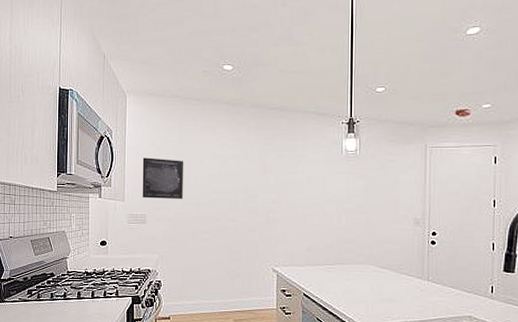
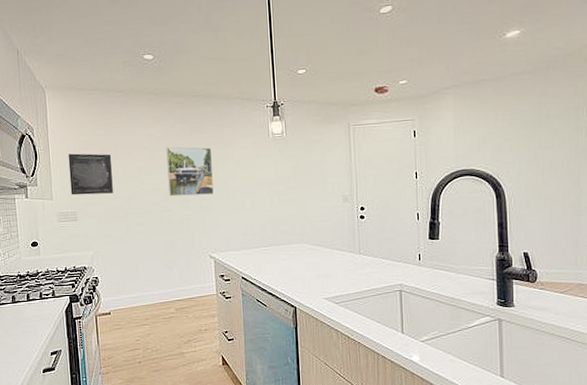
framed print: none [237,156,283,208] -> present [166,146,214,197]

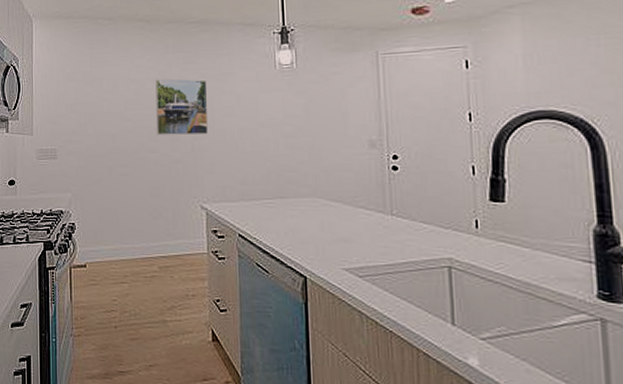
wall art: present [68,153,113,196] -> none [51,85,96,131]

